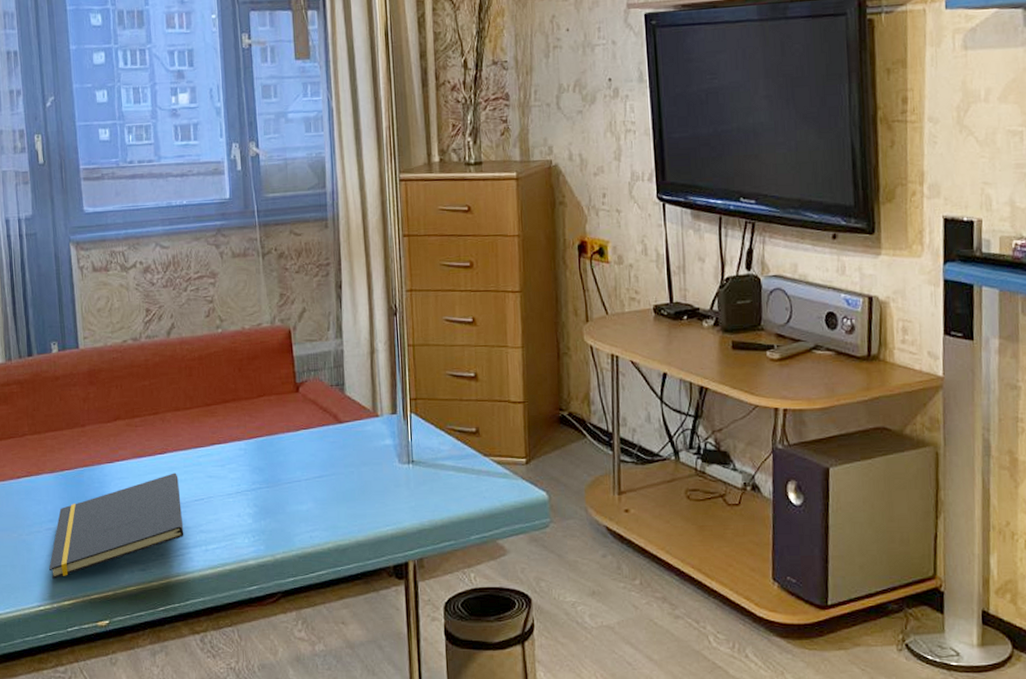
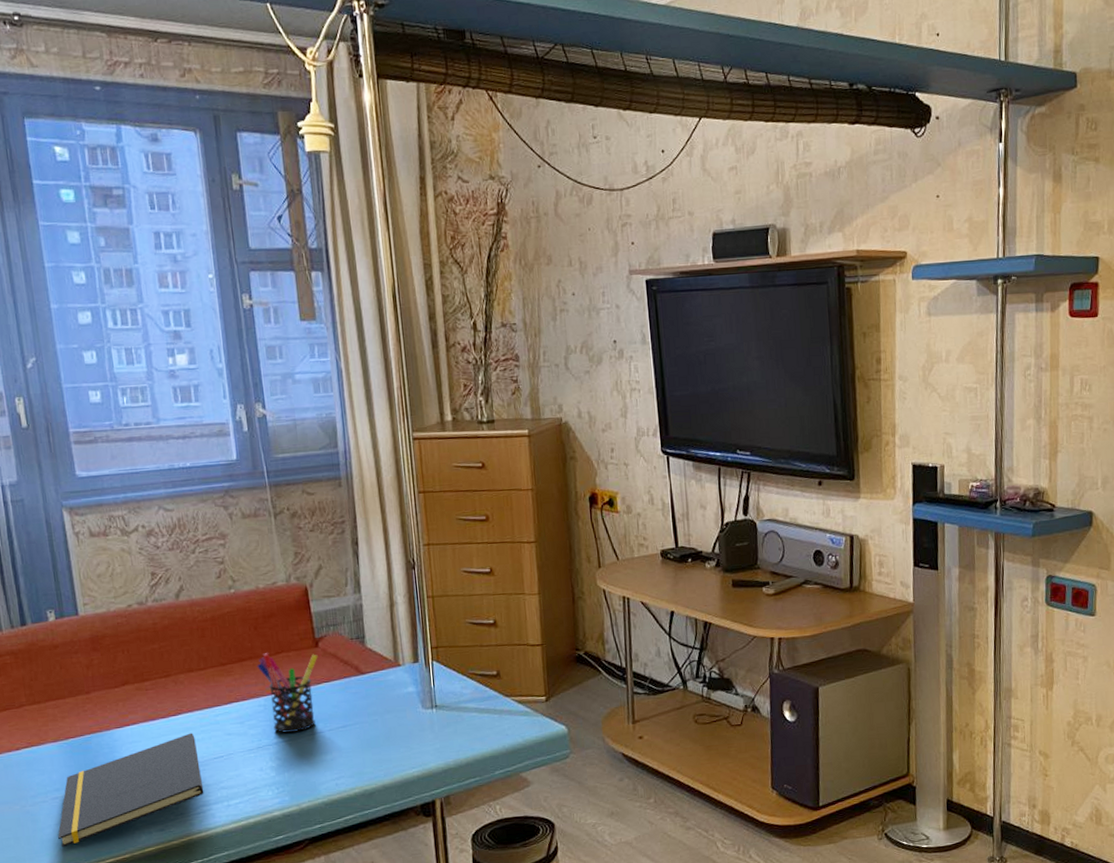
pen holder: none [239,395,298,479] -> present [257,653,318,733]

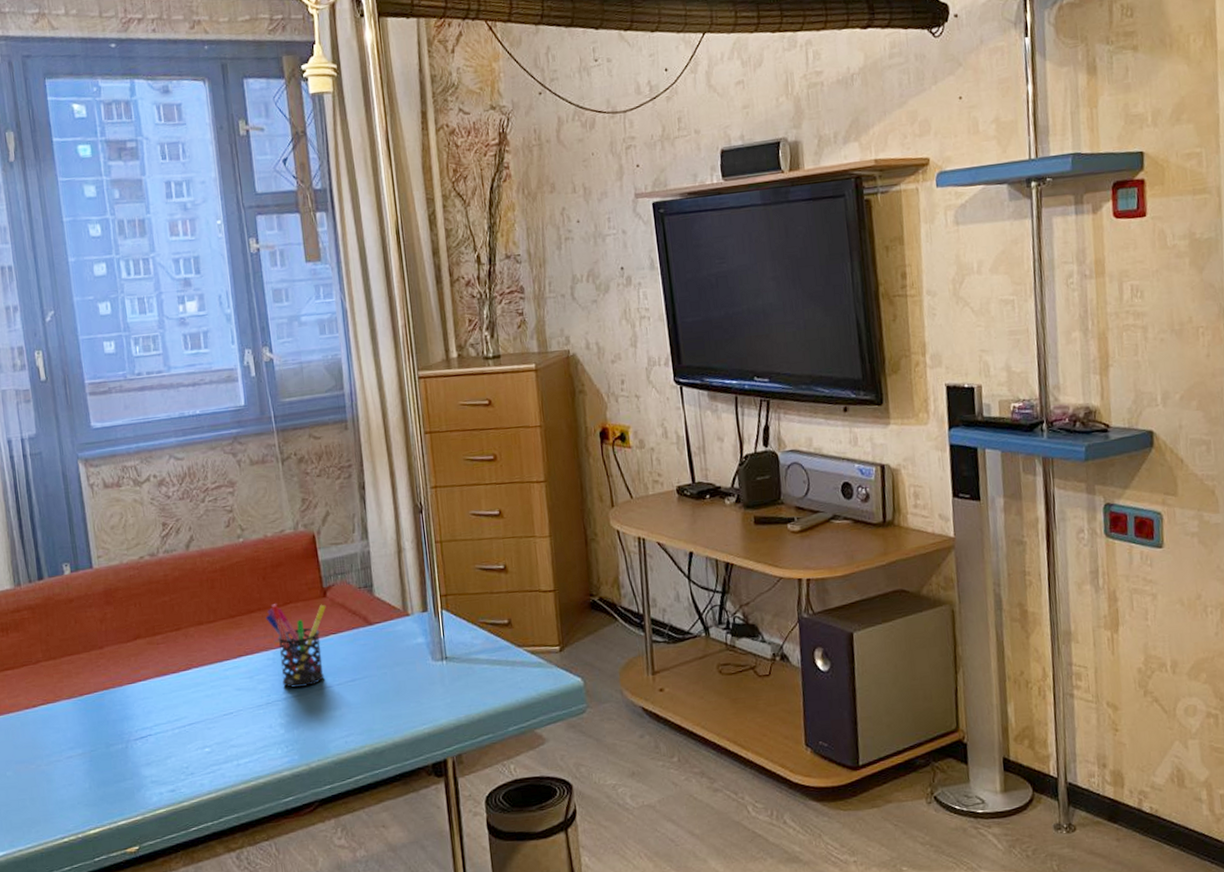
notepad: present [58,733,204,848] -> none [72,688,214,809]

